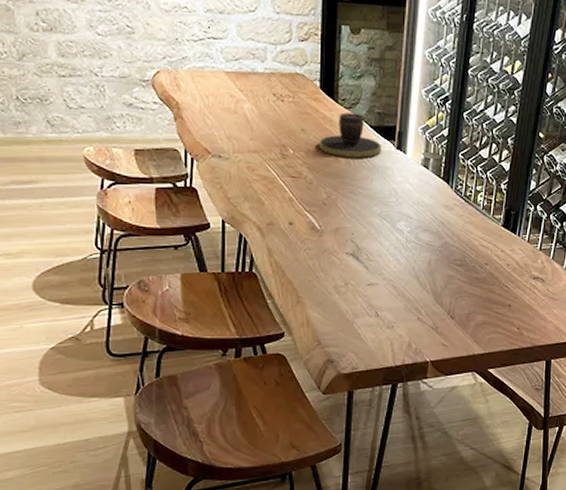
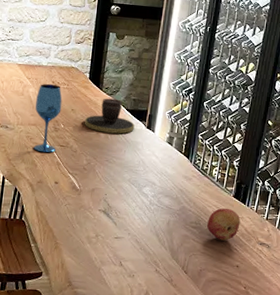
wineglass: none [253,96,288,187] -> present [34,83,62,153]
fruit: none [473,241,511,278] -> present [206,208,241,241]

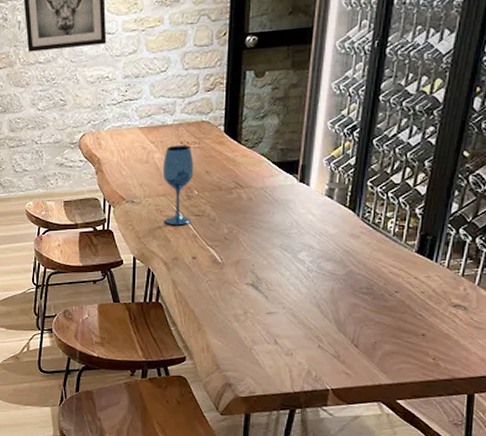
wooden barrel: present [84,98,135,134] -> none [221,151,284,194]
fruit: present [206,208,241,241] -> none [381,268,427,306]

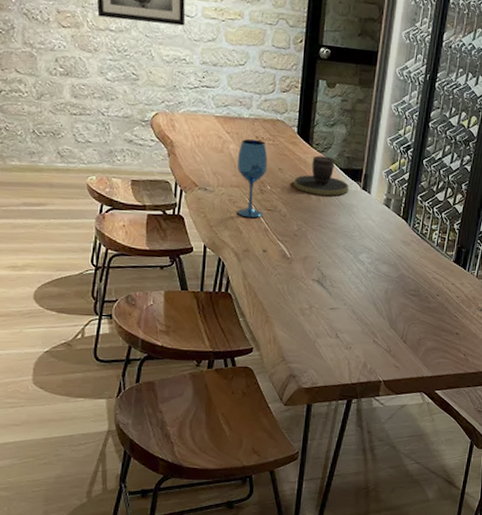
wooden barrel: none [221,151,284,194] -> present [293,155,349,196]

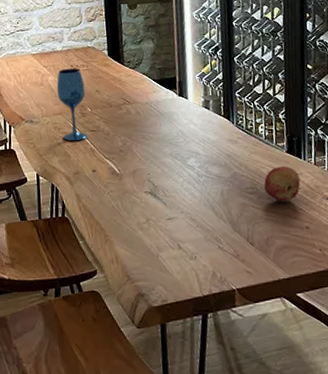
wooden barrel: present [293,155,349,196] -> none [111,71,166,109]
fruit: none [426,274,461,308] -> present [264,166,301,202]

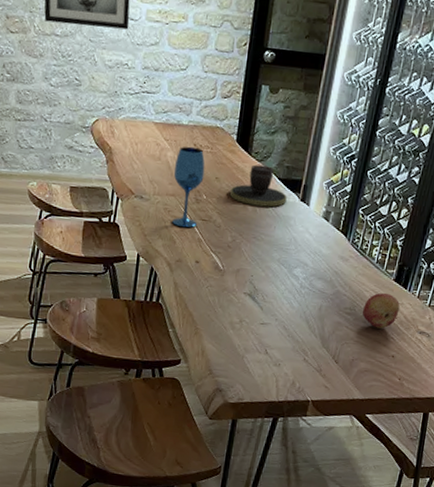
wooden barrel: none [111,71,166,109] -> present [229,164,287,207]

